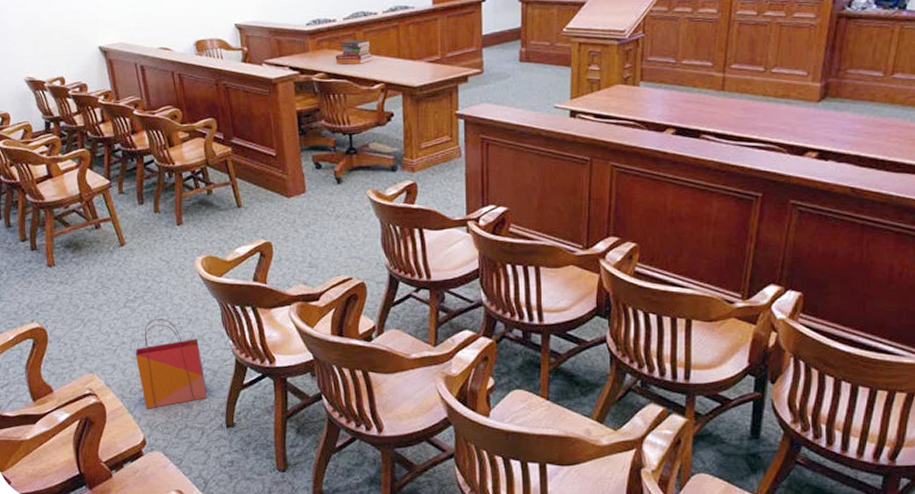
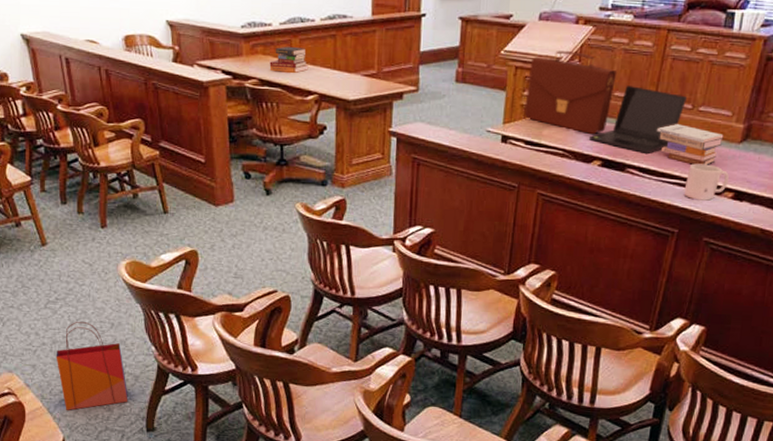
briefcase: none [591,24,684,104] -> present [524,51,618,135]
laptop: none [659,53,758,120] -> present [588,86,687,155]
books: none [730,87,801,127] -> present [657,124,724,165]
mug: none [764,125,810,162] -> present [684,163,729,201]

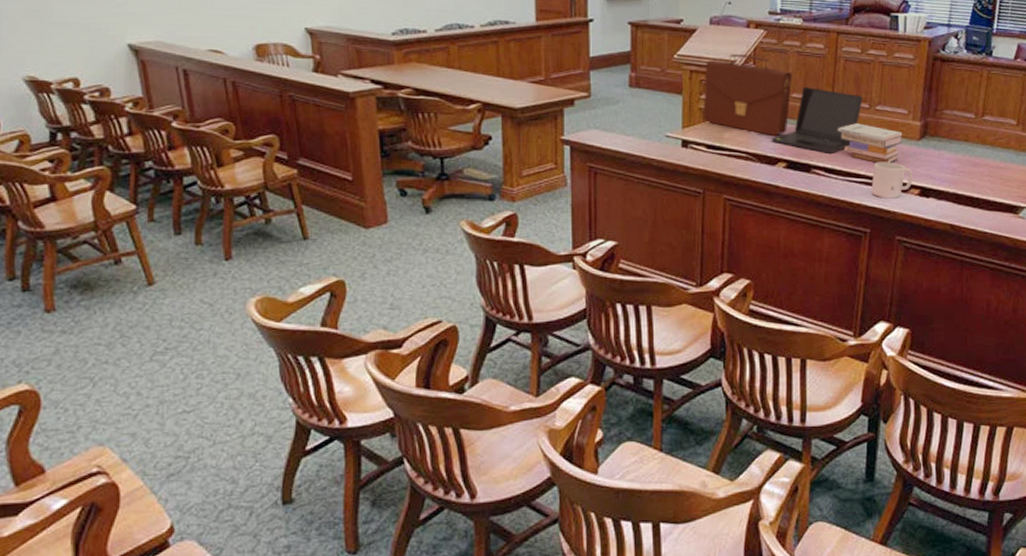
shopping bag: present [56,321,128,410] -> none [163,373,258,487]
books: present [269,46,309,73] -> none [425,53,469,81]

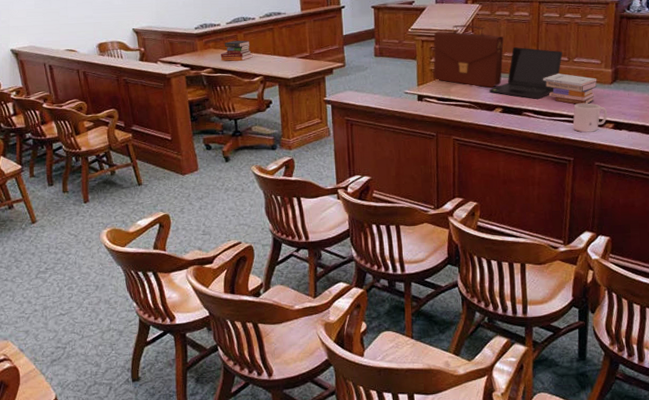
books: none [425,53,469,81] -> present [220,40,253,61]

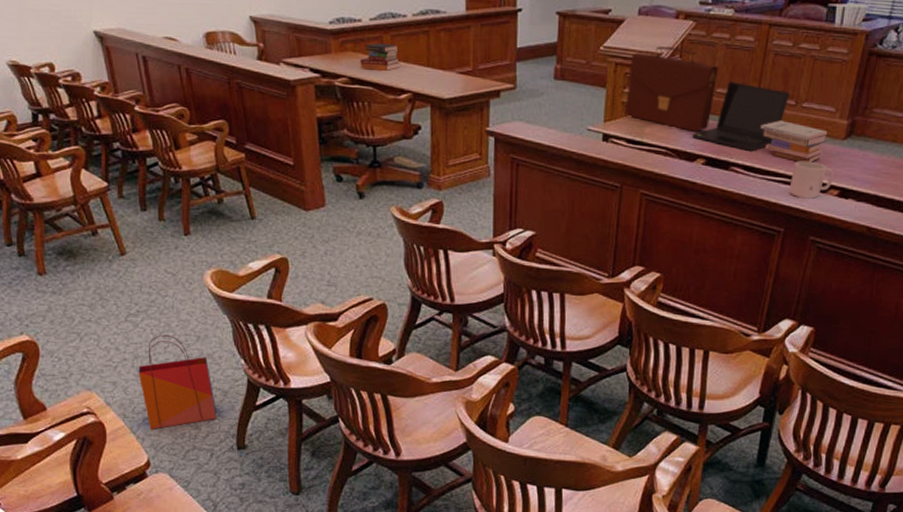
shopping bag: none [47,286,114,370] -> present [138,334,217,429]

